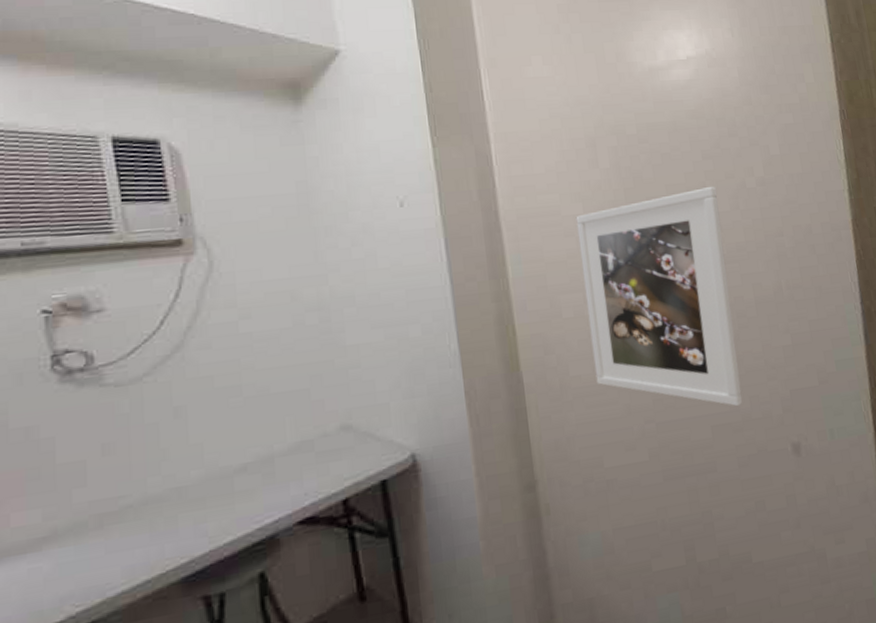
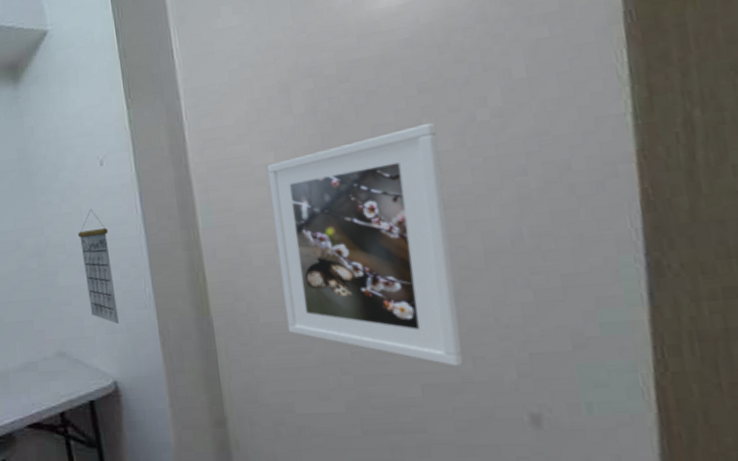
calendar: none [371,255,419,387] -> present [78,209,119,325]

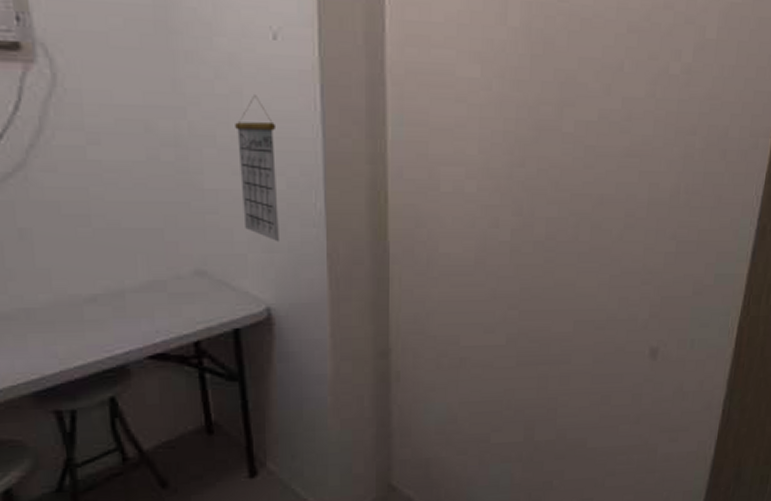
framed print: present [267,122,463,367] -> none [465,66,635,306]

